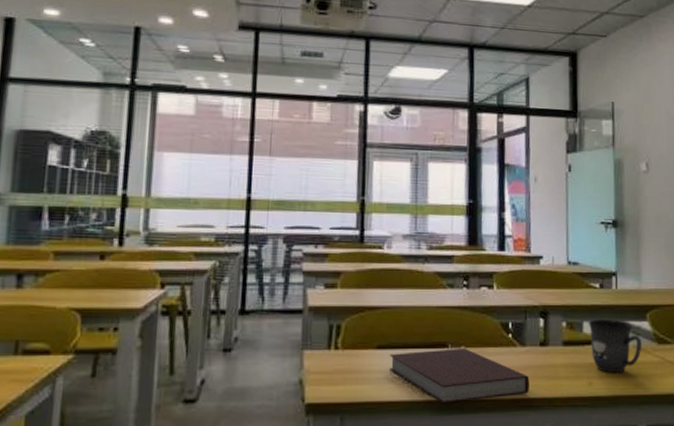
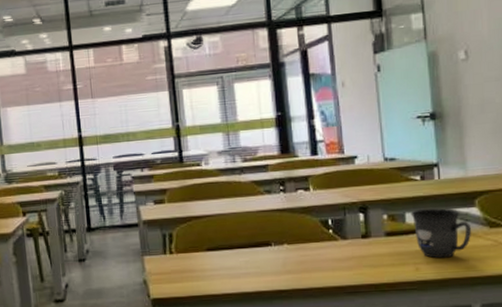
notebook: present [389,347,530,404] -> none [218,244,355,294]

